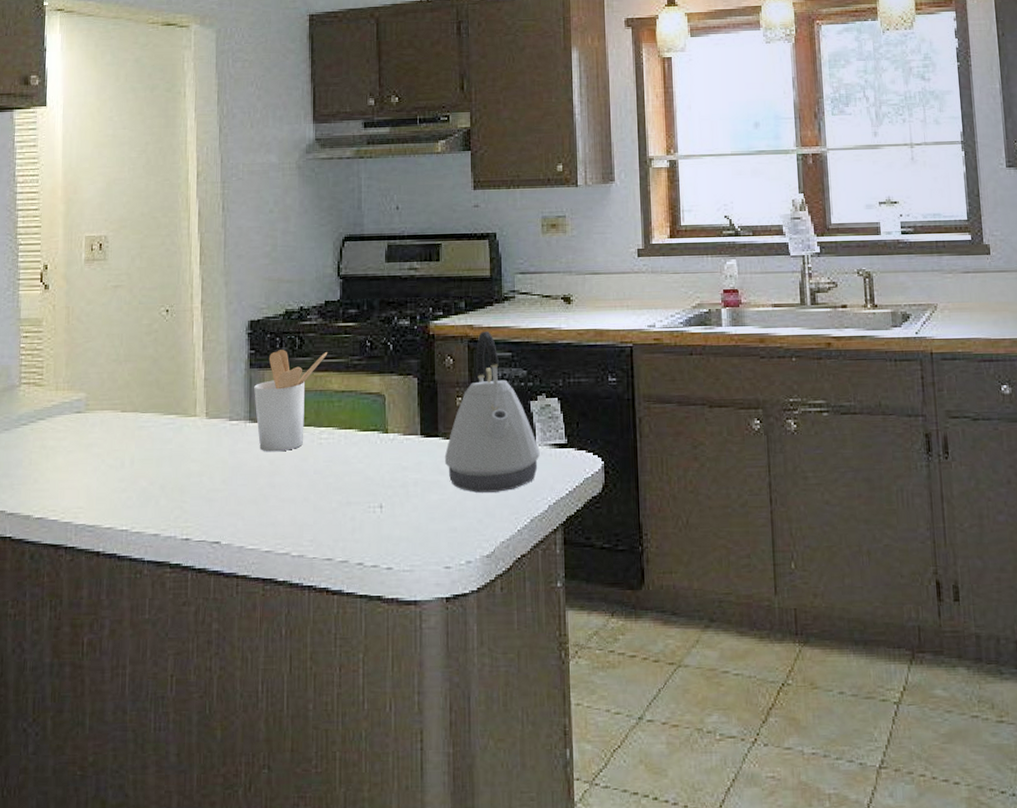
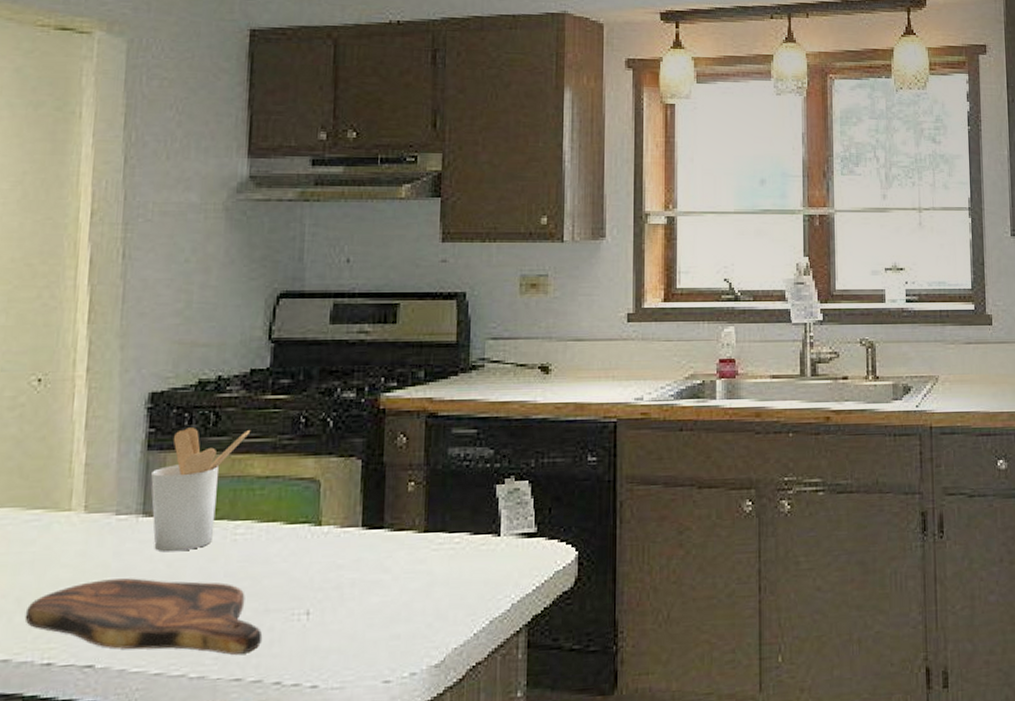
cutting board: none [168,472,347,538] -> present [25,578,263,655]
kettle: present [444,331,540,493] -> none [389,405,505,592]

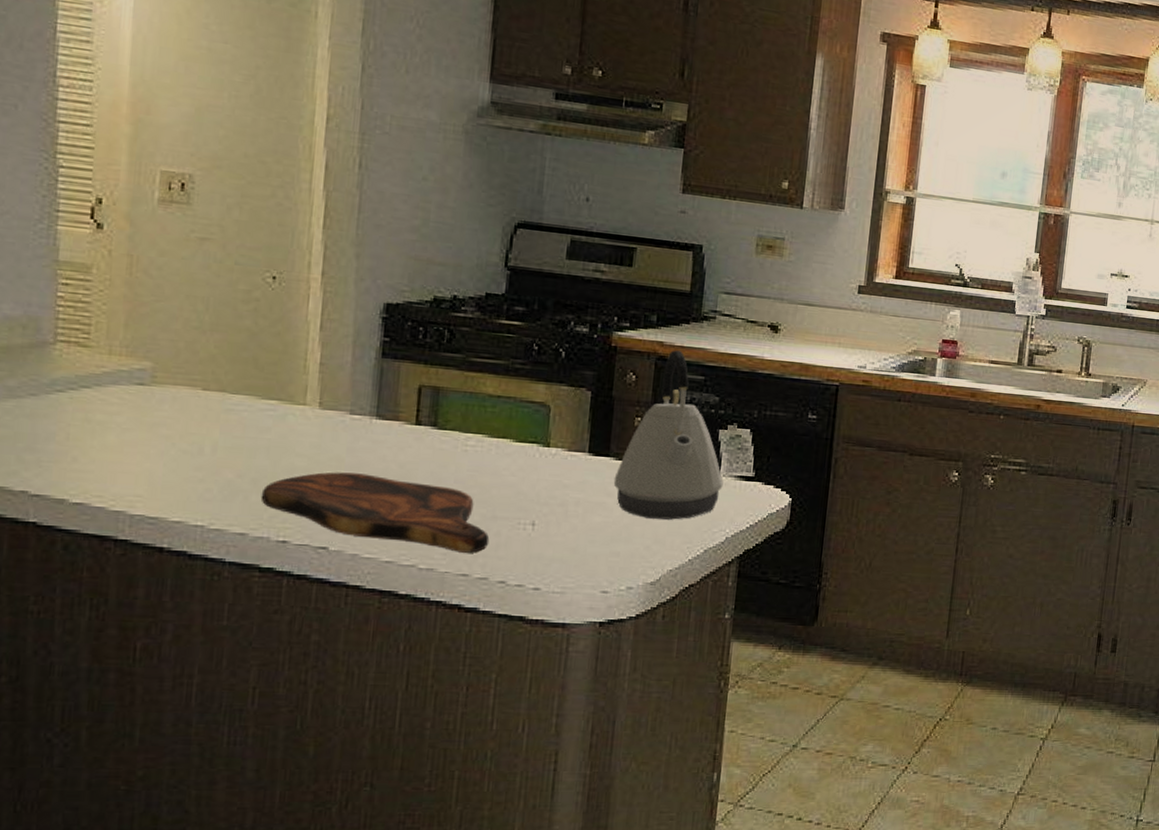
utensil holder: present [151,428,251,552] -> none [384,341,484,455]
kettle: none [389,405,505,592] -> present [613,350,724,520]

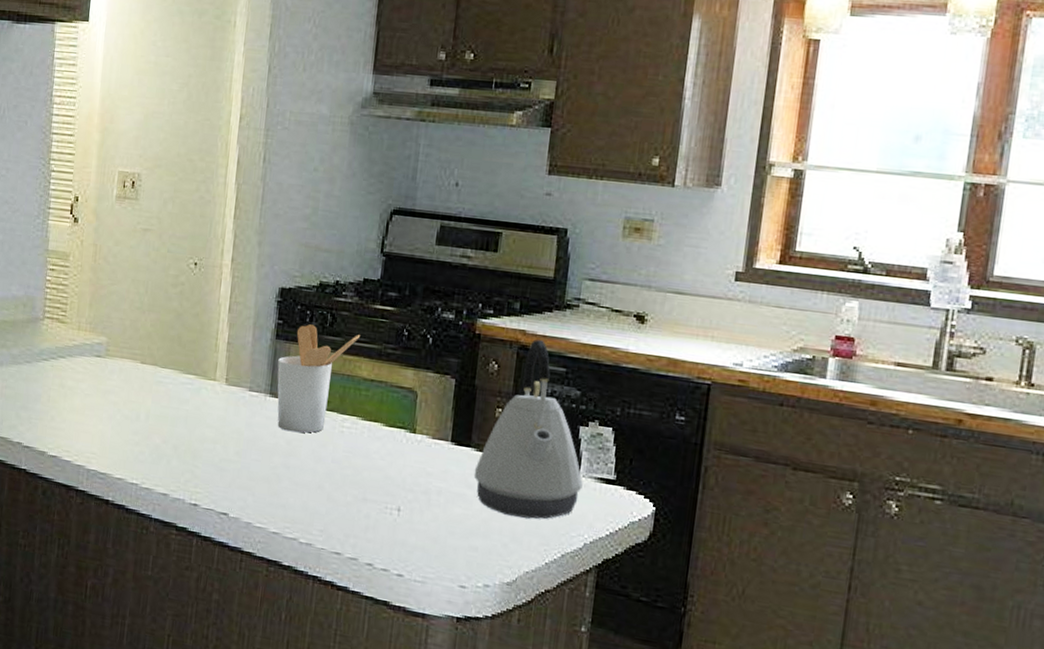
cutting board: present [261,472,490,553] -> none [179,443,360,533]
utensil holder: none [384,341,484,455] -> present [277,324,361,433]

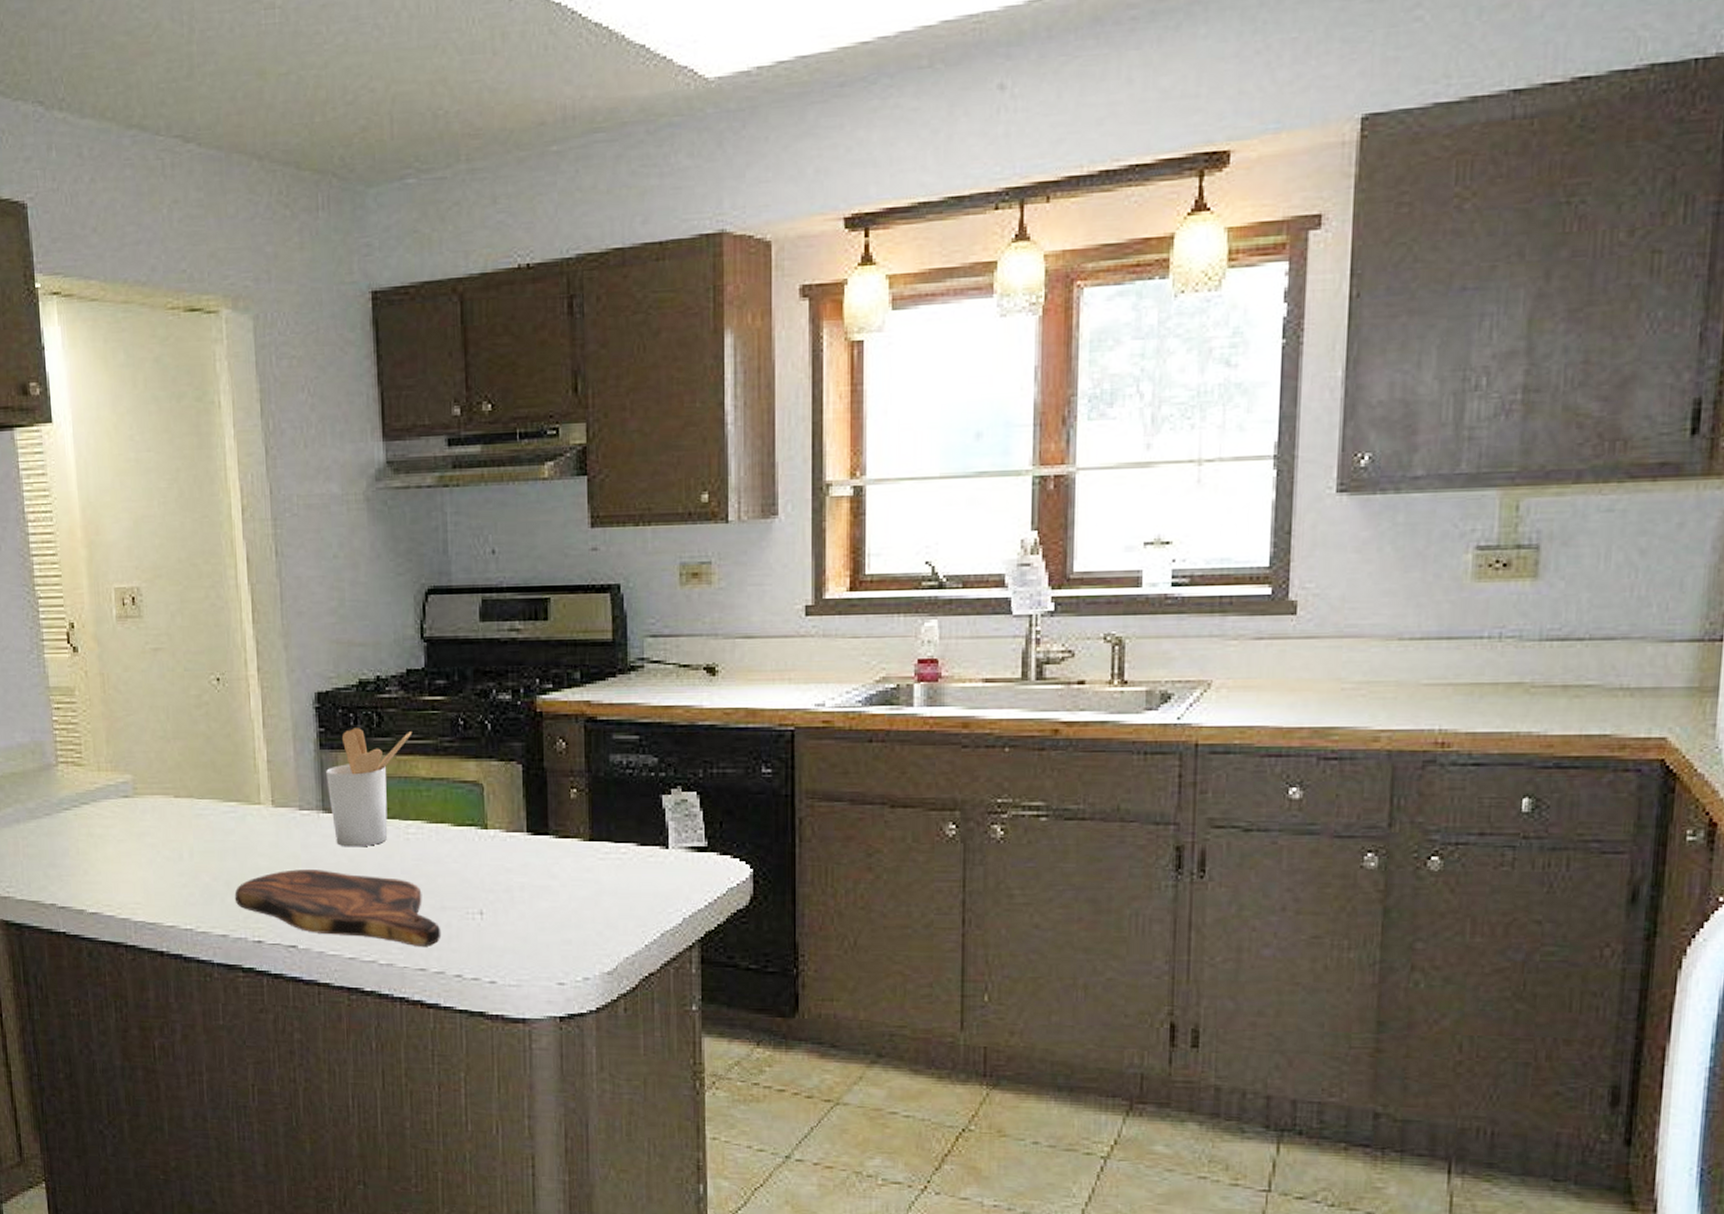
cutting board: none [179,443,360,533] -> present [234,869,442,946]
kettle: present [473,339,583,519] -> none [556,709,673,901]

